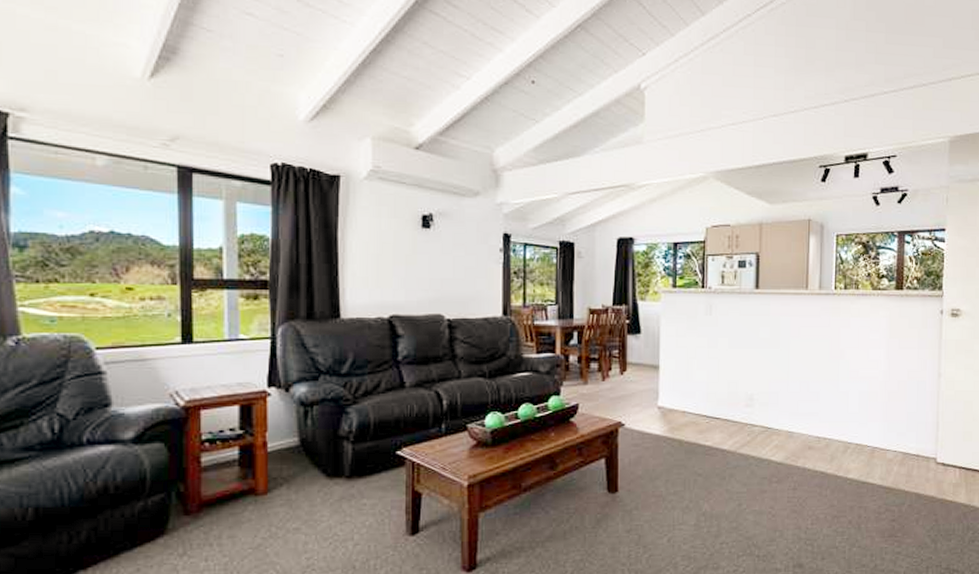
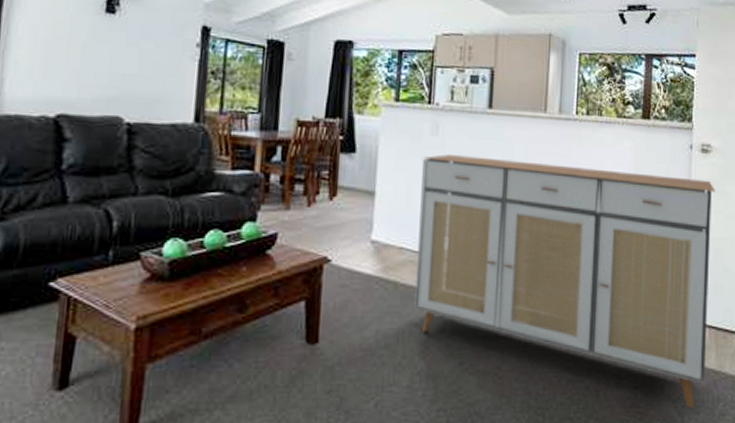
sideboard: none [698,331,965,537] -> present [414,154,716,409]

